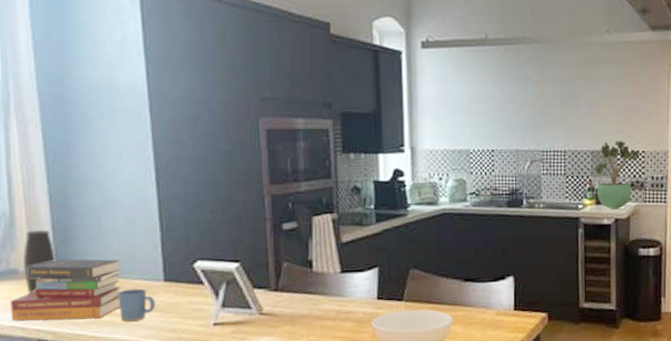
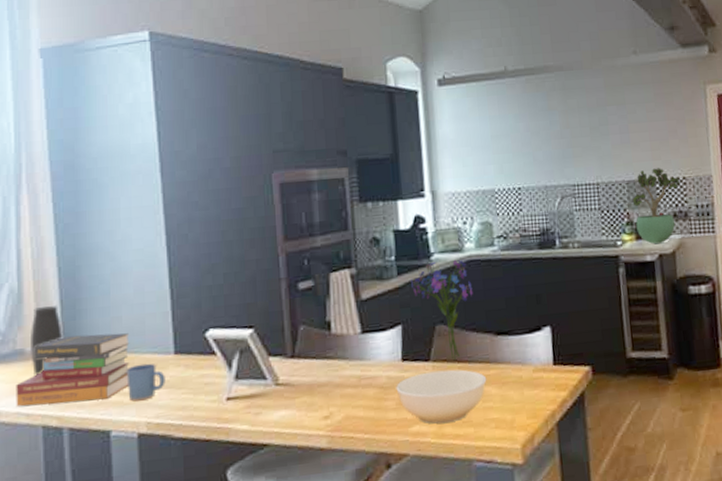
flowers: none [387,211,445,302] -> present [410,259,473,361]

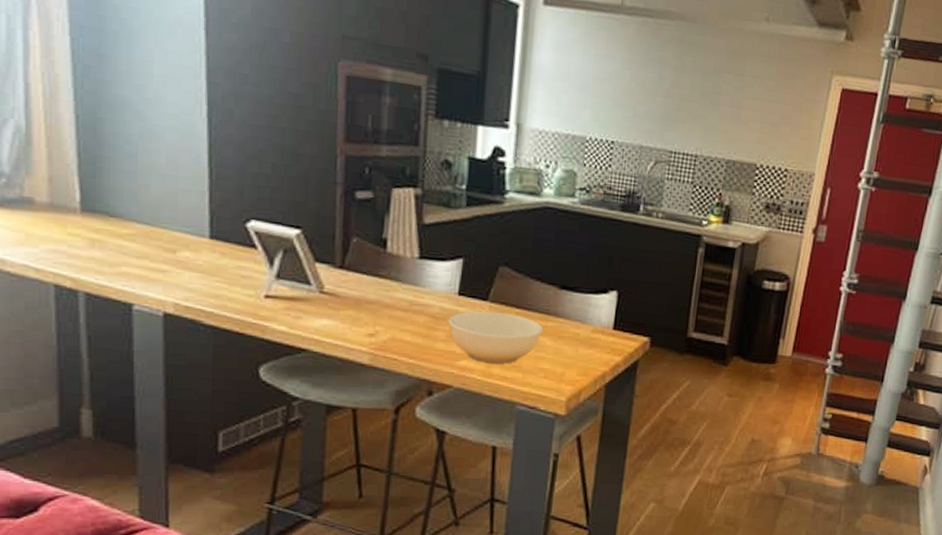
books: present [16,333,129,407] -> none [23,193,157,271]
vase: present [29,304,63,376] -> none [39,155,80,230]
mug: present [126,363,165,401] -> none [153,241,198,280]
flowers: present [410,259,473,361] -> none [479,200,544,305]
potted plant: present [632,168,680,245] -> none [725,152,781,233]

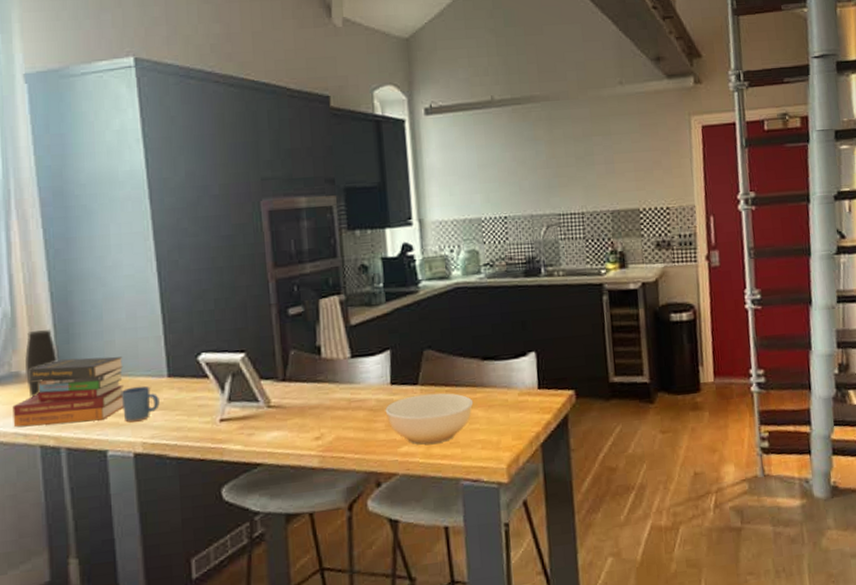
books: none [23,193,157,271] -> present [12,356,124,428]
vase: none [39,155,80,230] -> present [24,328,57,397]
mug: none [153,241,198,280] -> present [121,385,160,423]

